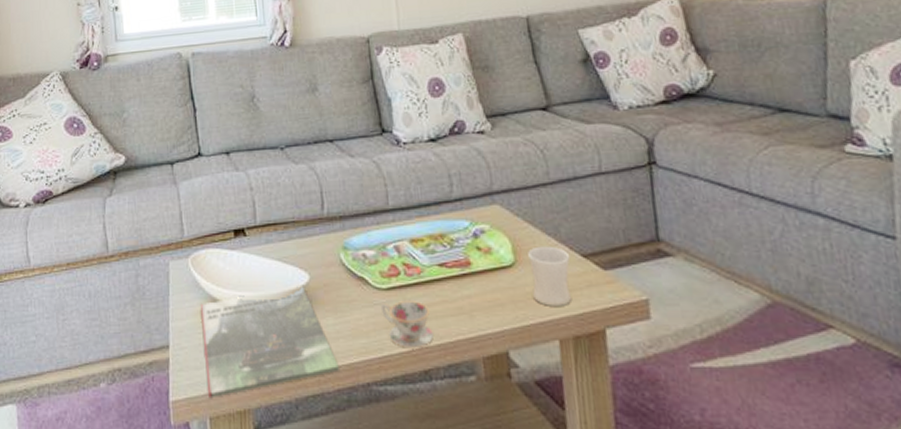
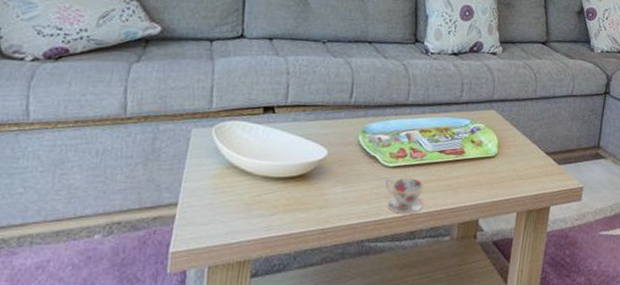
magazine: present [201,286,339,397] -> none [211,159,340,249]
mug: present [528,246,572,306] -> none [505,144,538,188]

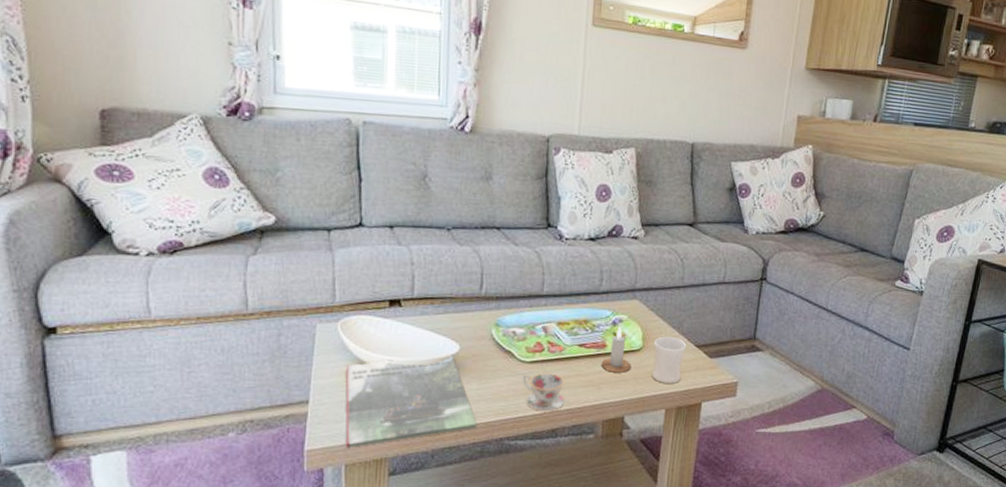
magazine: none [211,159,340,249] -> present [345,355,477,448]
candle: none [458,134,487,178] -> present [601,326,632,373]
mug: none [505,144,538,188] -> present [652,336,687,384]

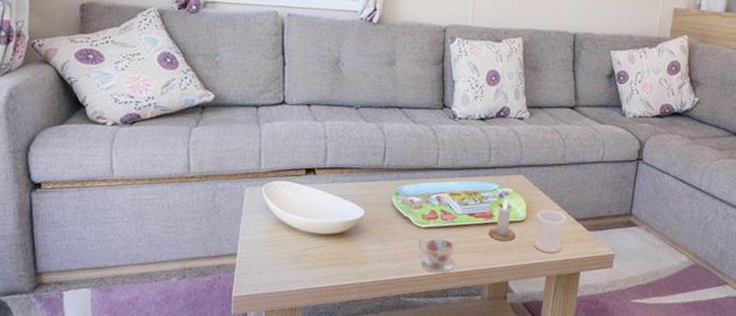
magazine: present [345,355,477,448] -> none [266,218,378,296]

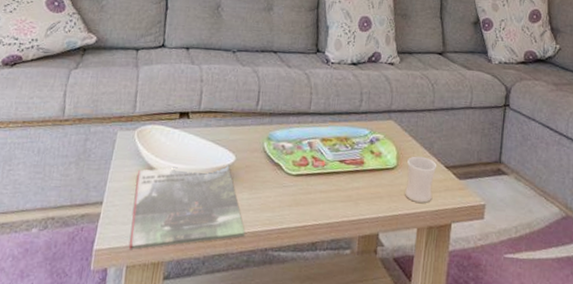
magazine: none [266,218,378,296] -> present [129,165,245,250]
teacup: present [417,238,455,273] -> none [287,186,325,224]
candle: present [488,198,516,241] -> none [358,145,387,190]

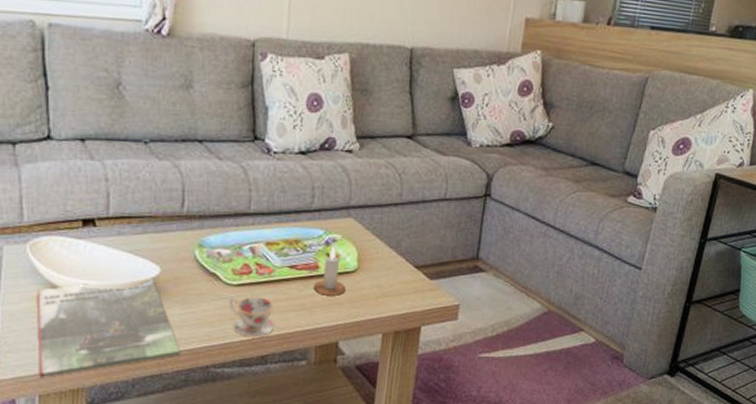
teacup: none [287,186,325,224] -> present [228,296,274,336]
candle: none [358,145,387,190] -> present [313,246,346,296]
mug: present [405,156,437,203] -> none [368,256,405,307]

